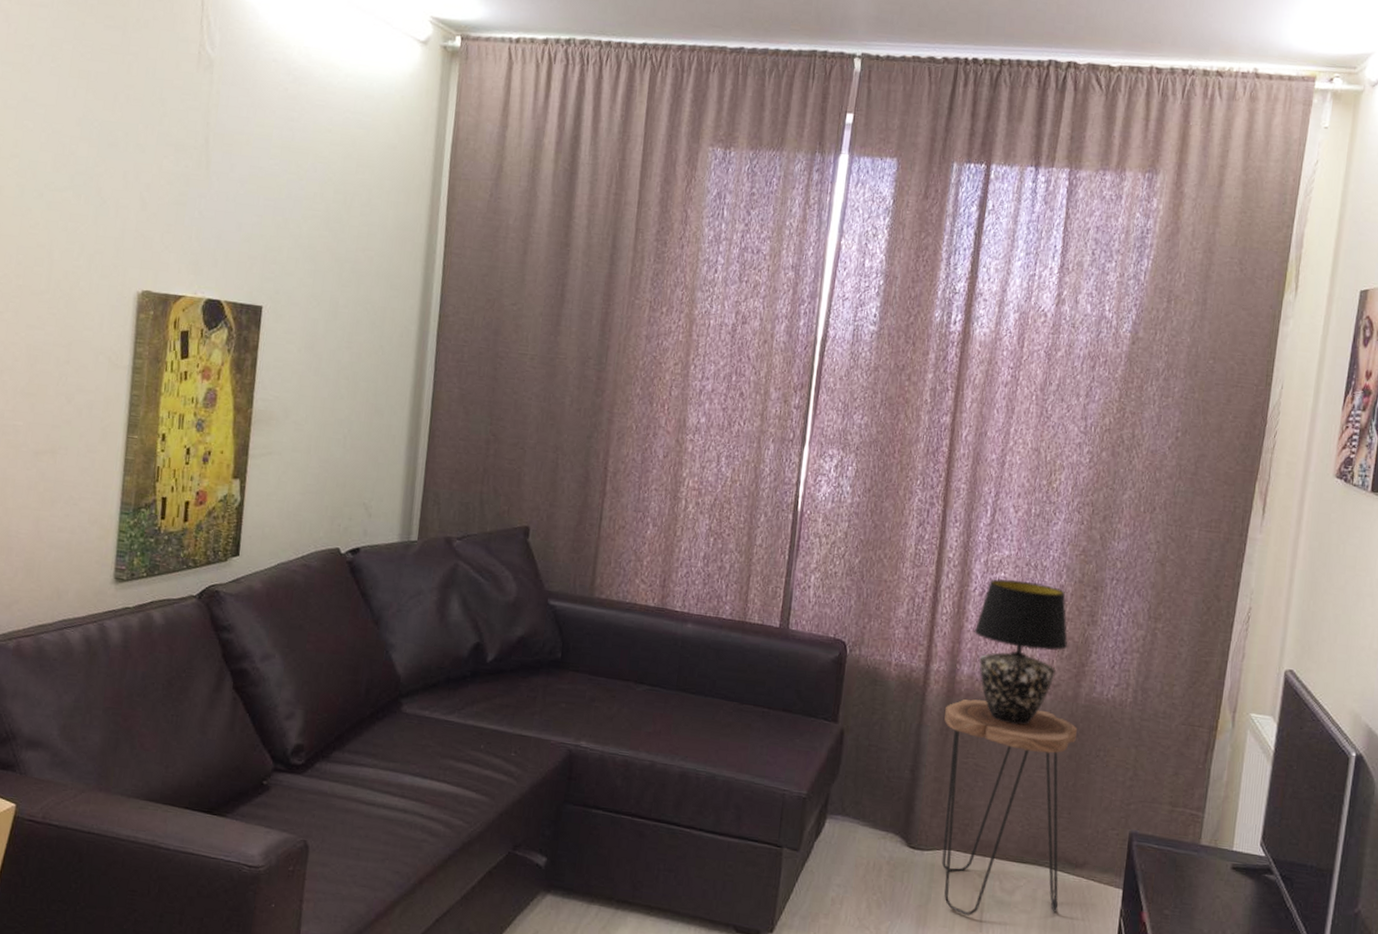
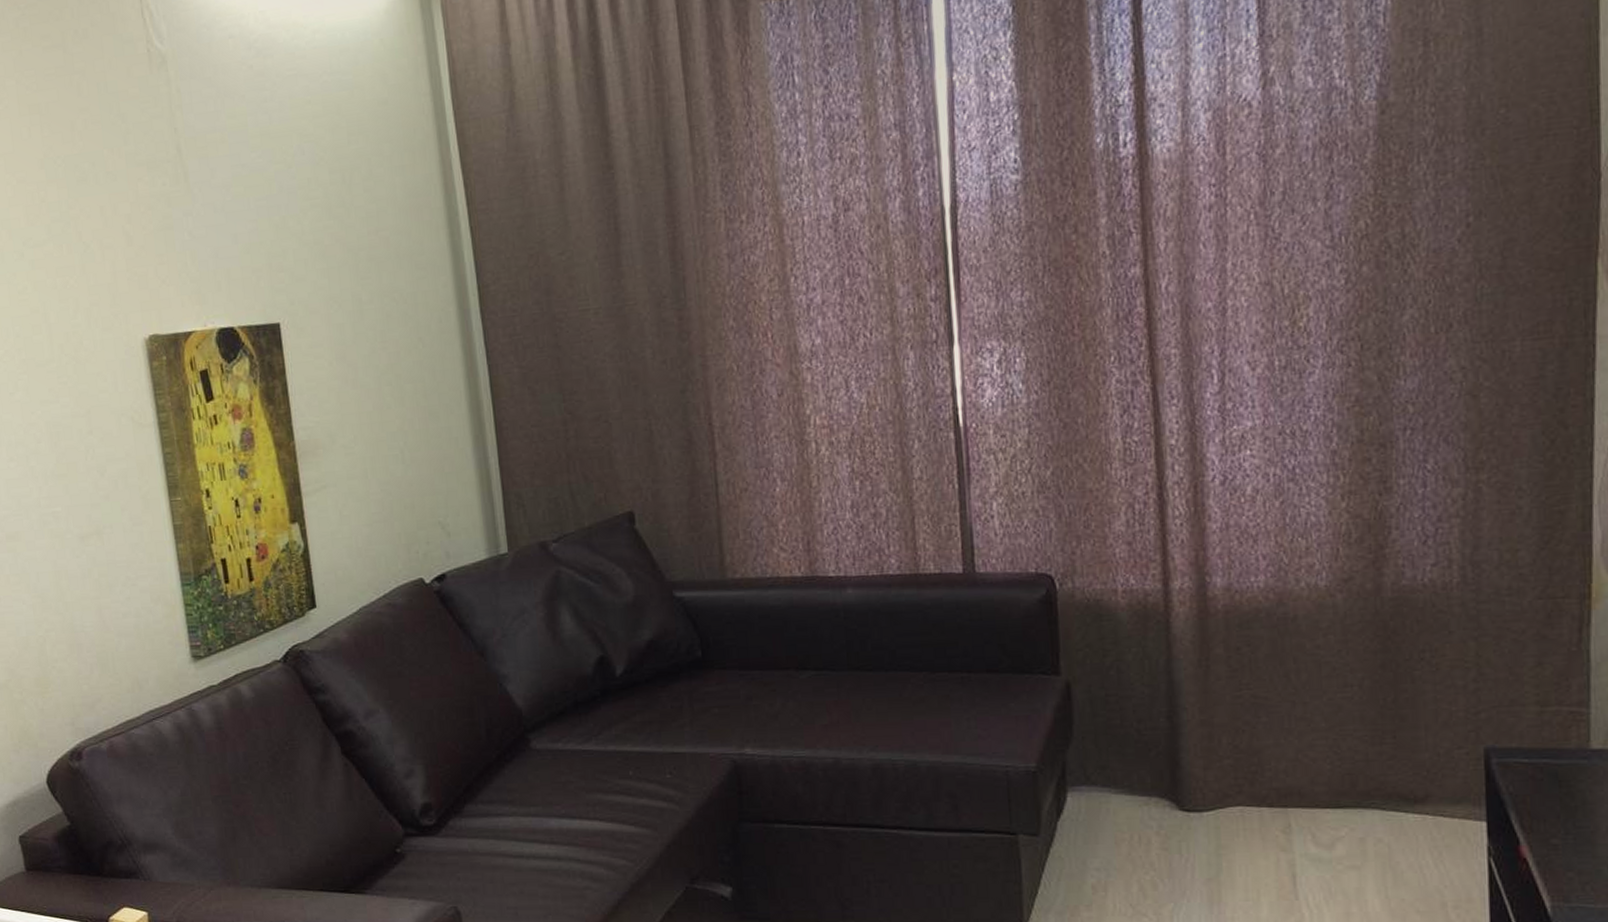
side table: present [941,699,1077,916] -> none [1200,613,1399,883]
table lamp: present [974,578,1068,725] -> none [1221,453,1356,639]

